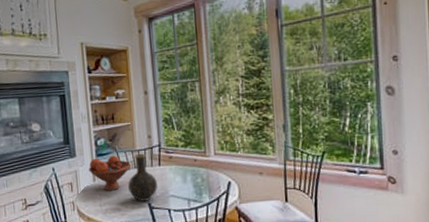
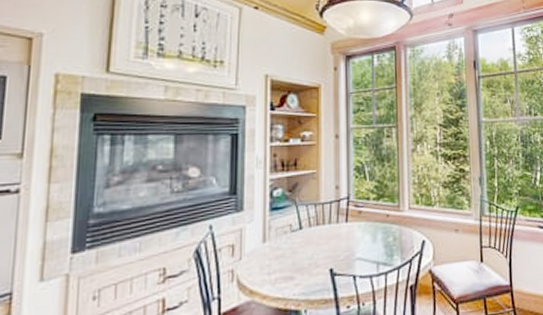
fruit bowl: present [89,155,132,191] -> none [258,209,313,255]
vase: present [128,153,157,202] -> none [307,207,342,267]

